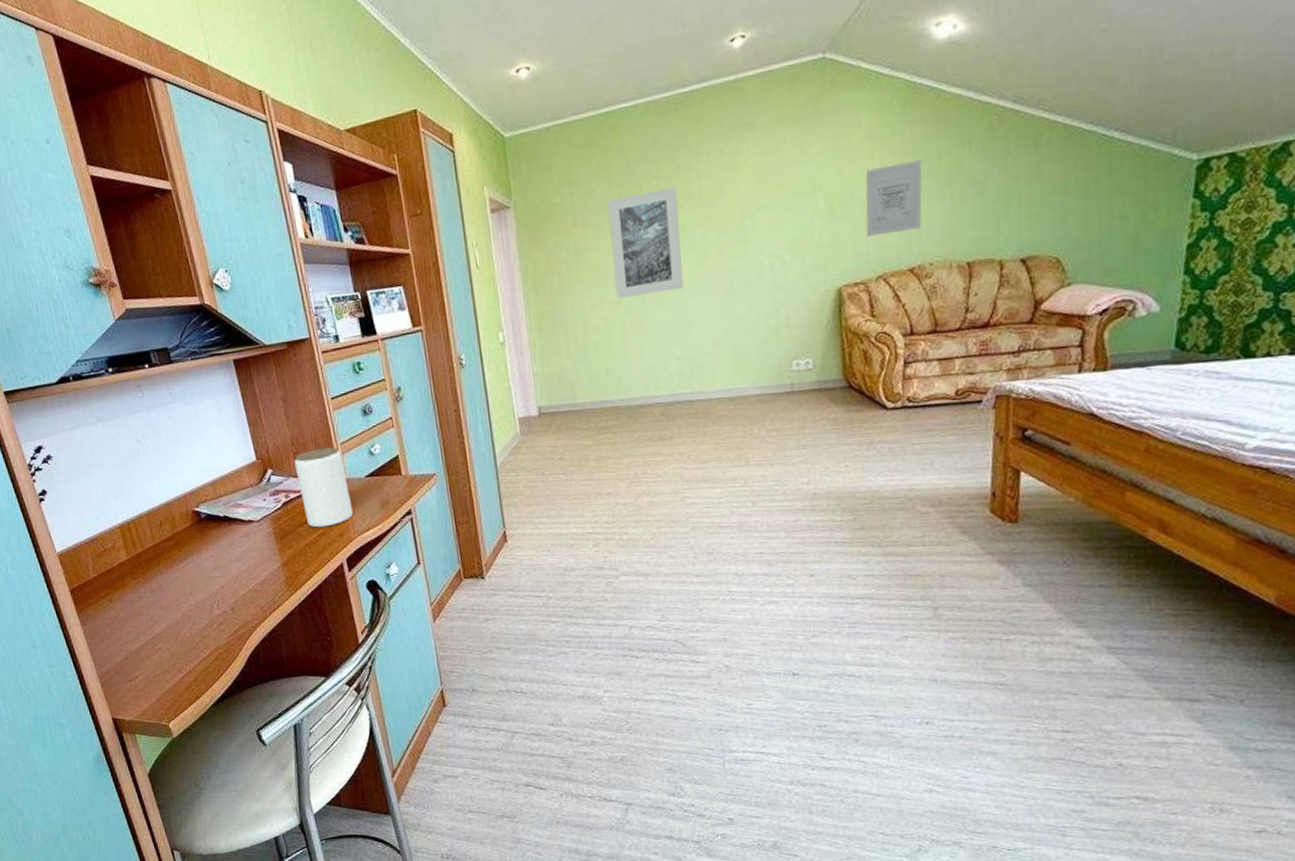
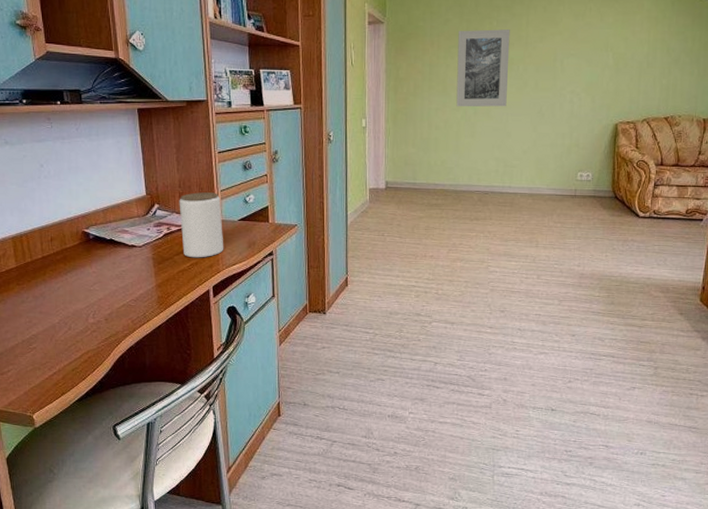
wall art: present [865,160,922,237] -> none [639,40,681,90]

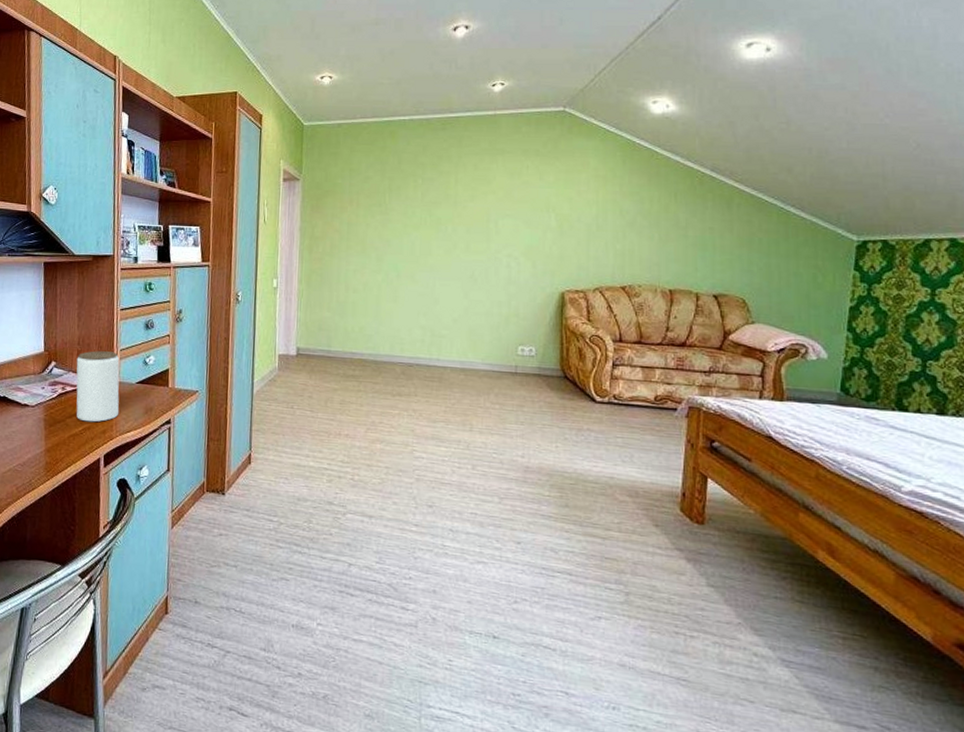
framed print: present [456,29,510,107] -> none [377,187,437,270]

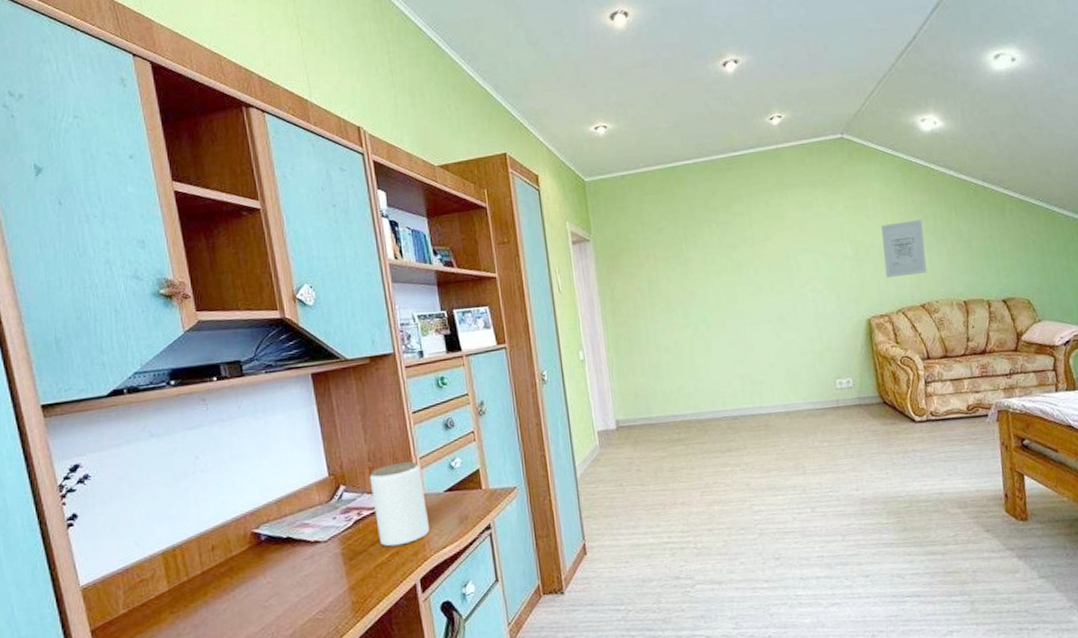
wall art: none [588,201,637,256] -> present [881,220,927,278]

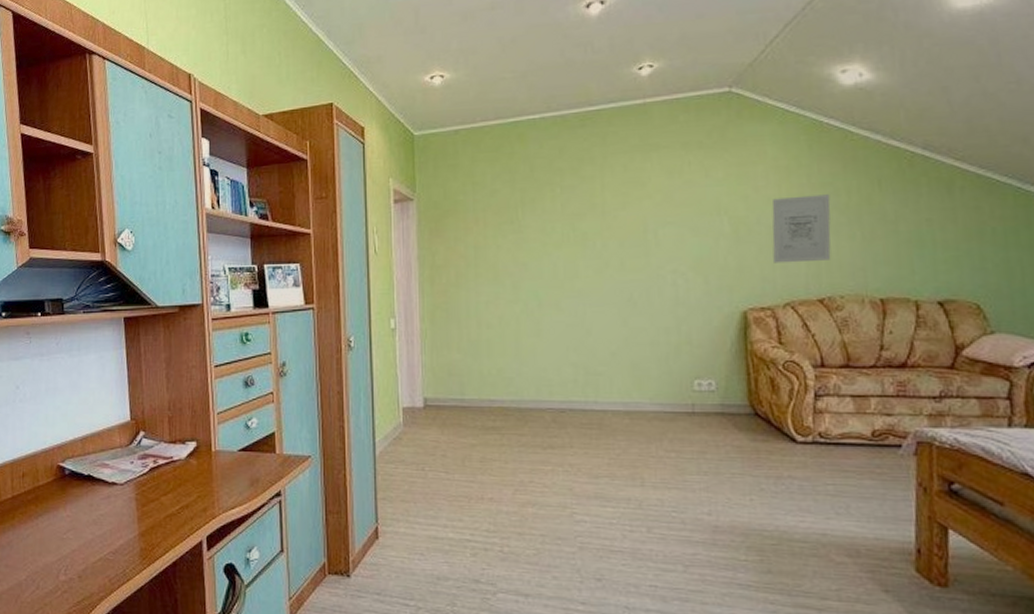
jar: present [369,461,430,547] -> none [168,416,221,499]

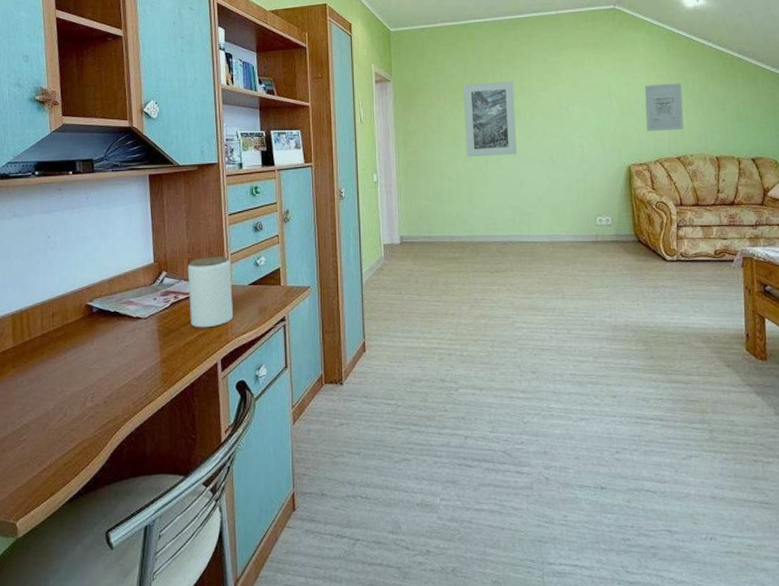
jar: none [168,416,221,499] -> present [187,256,234,328]
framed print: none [510,197,582,299] -> present [463,81,517,158]

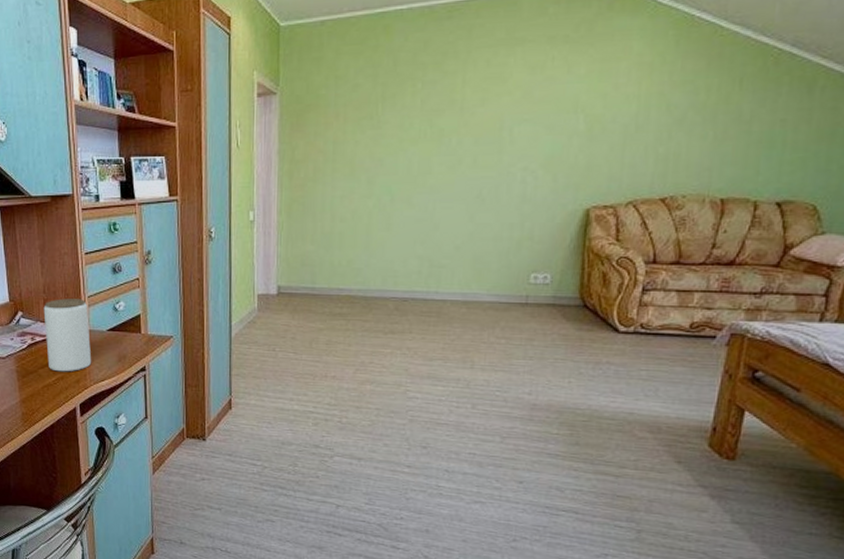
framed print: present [463,81,517,158] -> none [367,92,440,194]
wall art: present [644,83,684,132] -> none [623,93,689,162]

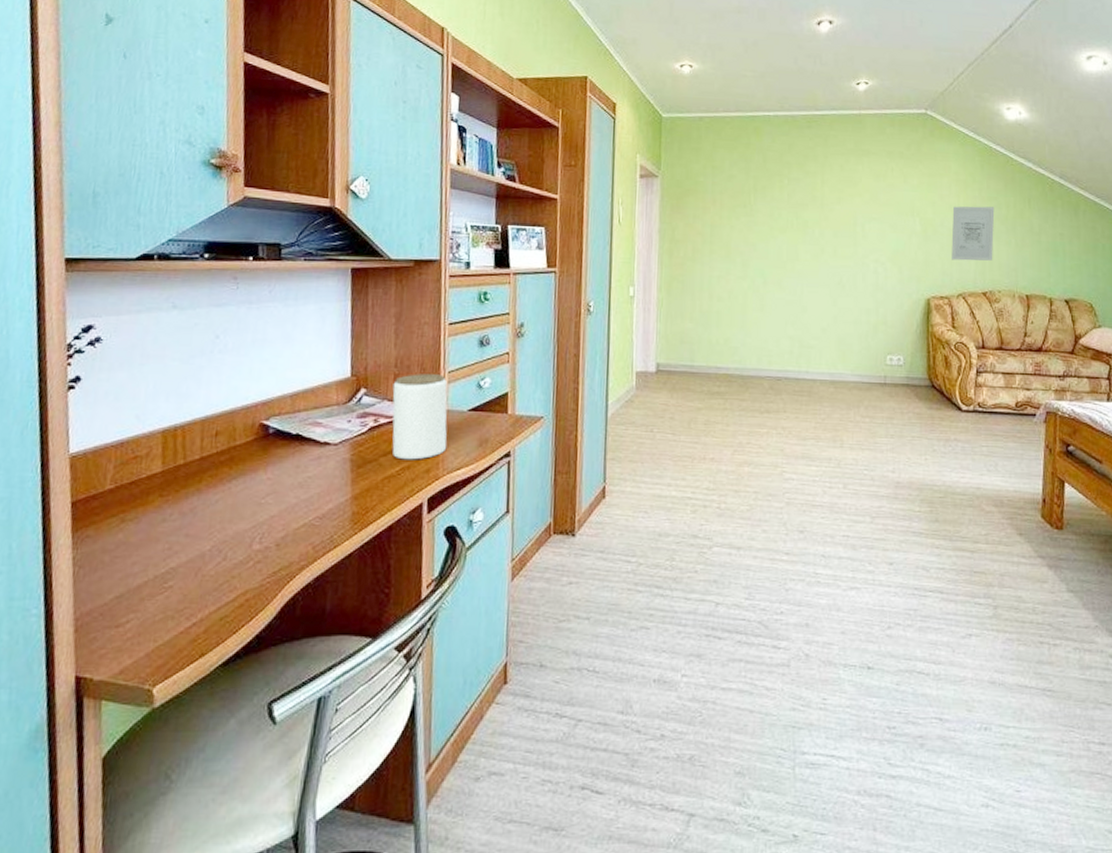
wall art: none [623,93,689,162] -> present [951,206,995,261]

